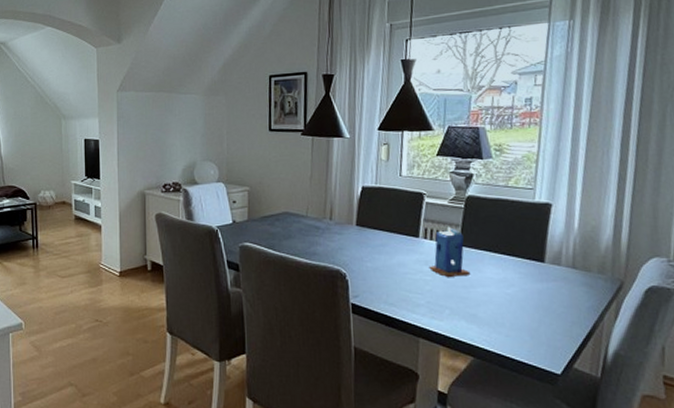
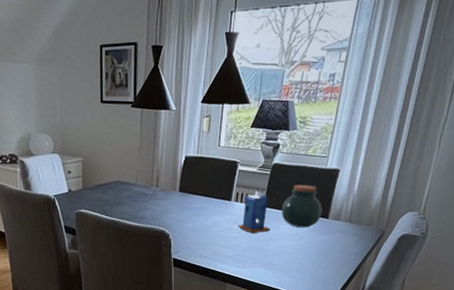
jar: none [482,220,535,273] -> present [281,184,322,228]

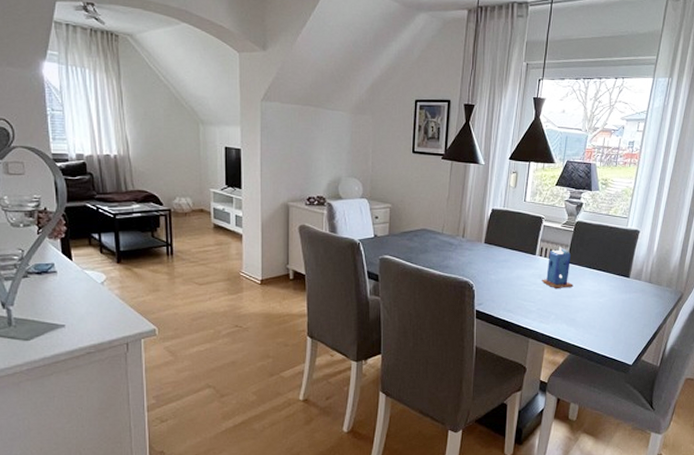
jar: present [281,184,322,228] -> none [584,243,623,286]

